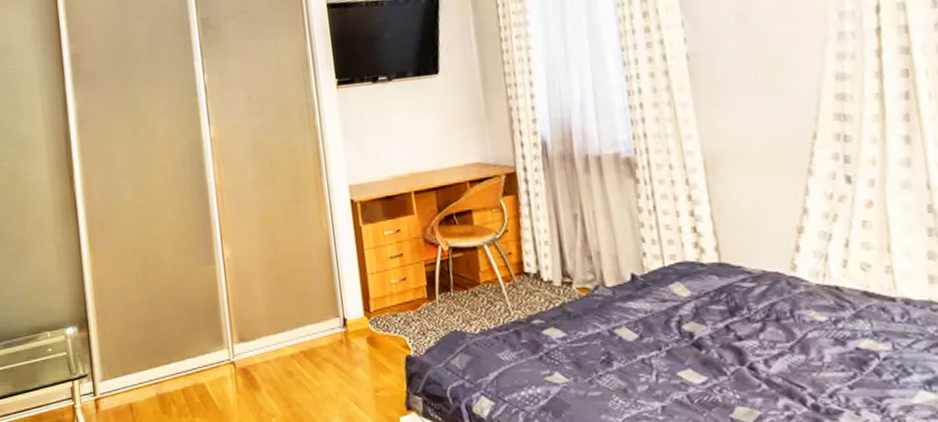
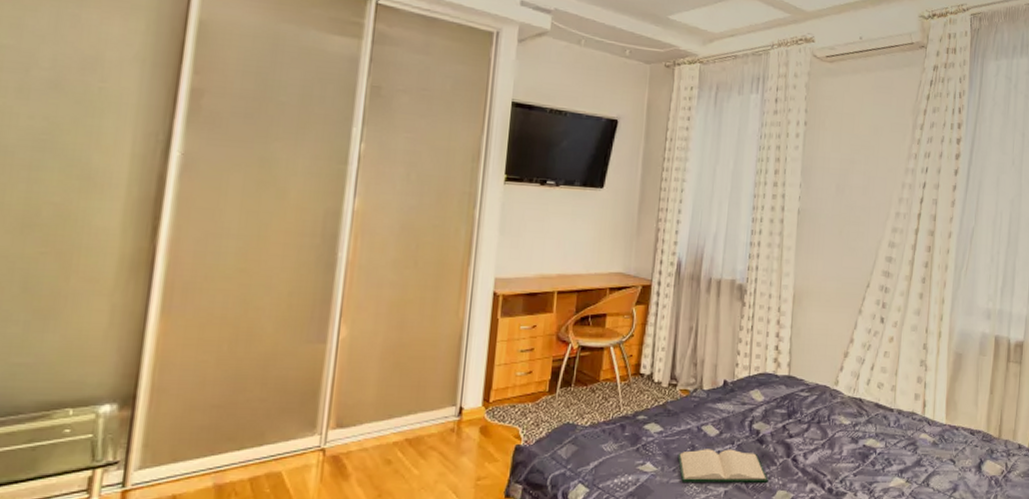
hardback book: none [591,356,720,397] -> present [677,449,769,483]

